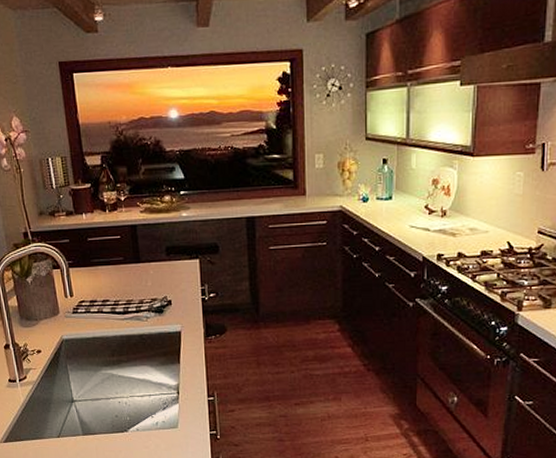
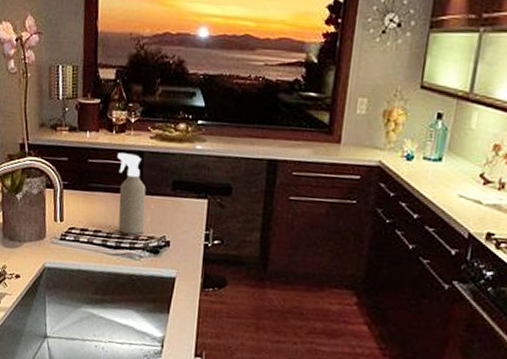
spray bottle: none [113,228,147,299] -> present [117,153,146,235]

